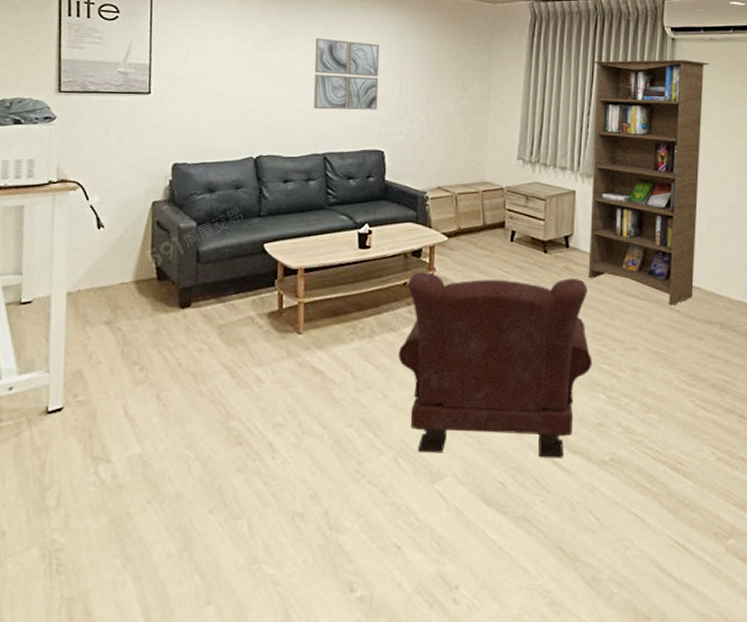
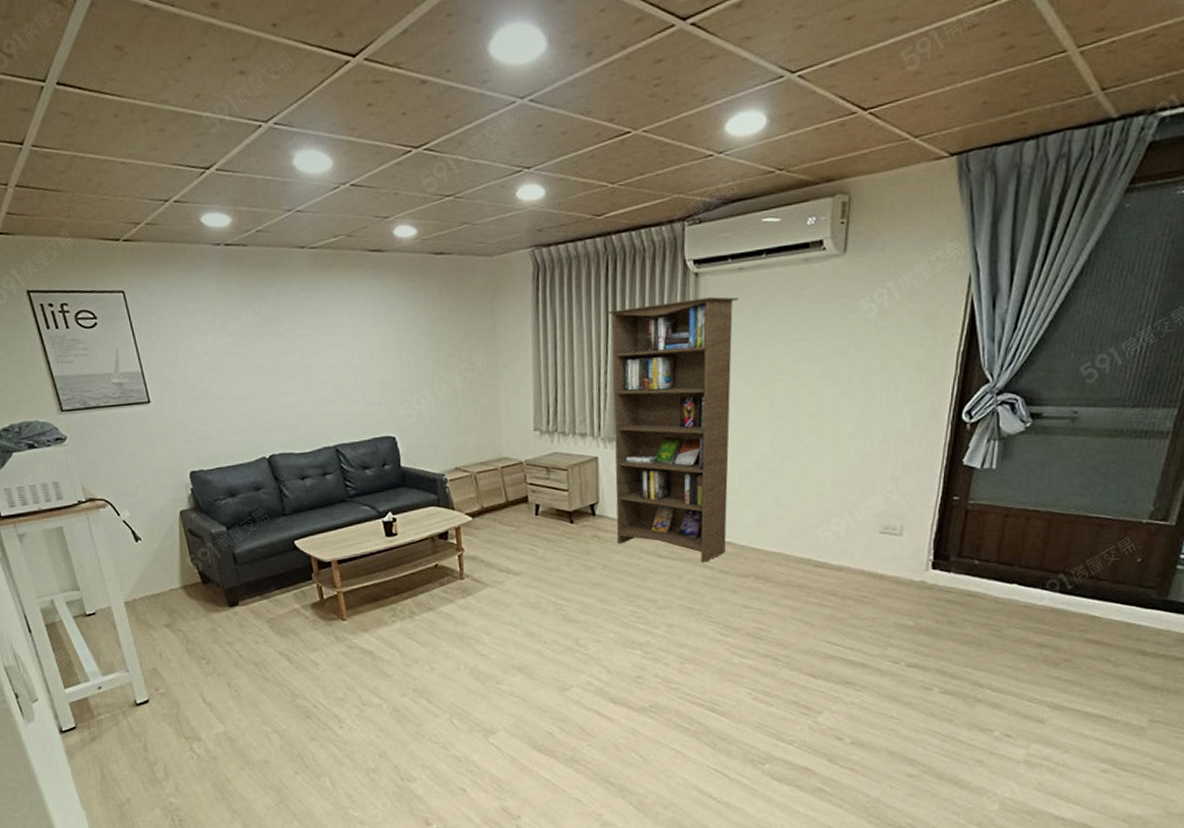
wall art: present [313,38,380,110] -> none [304,320,382,400]
armchair: present [398,272,593,459] -> none [438,545,627,713]

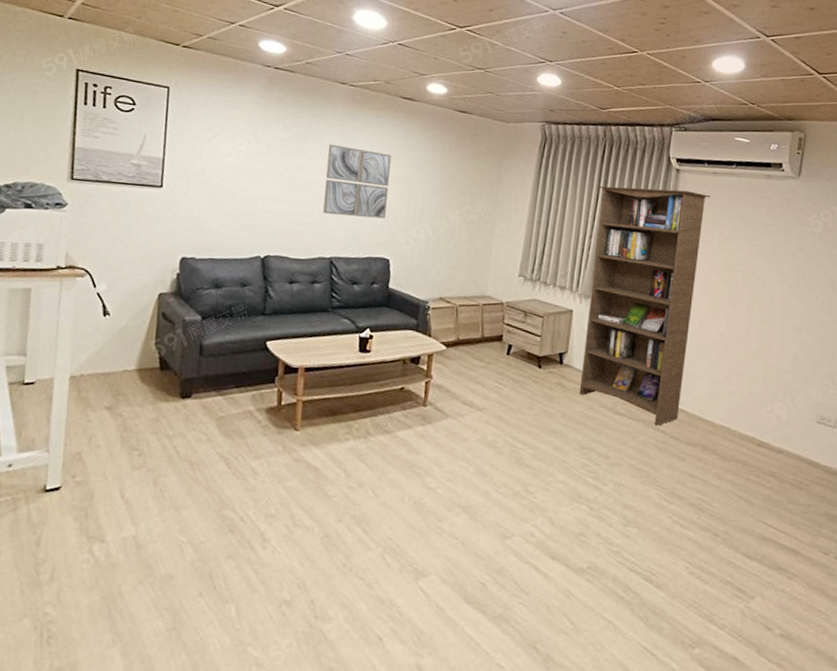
wall art: none [304,320,382,400] -> present [323,144,392,219]

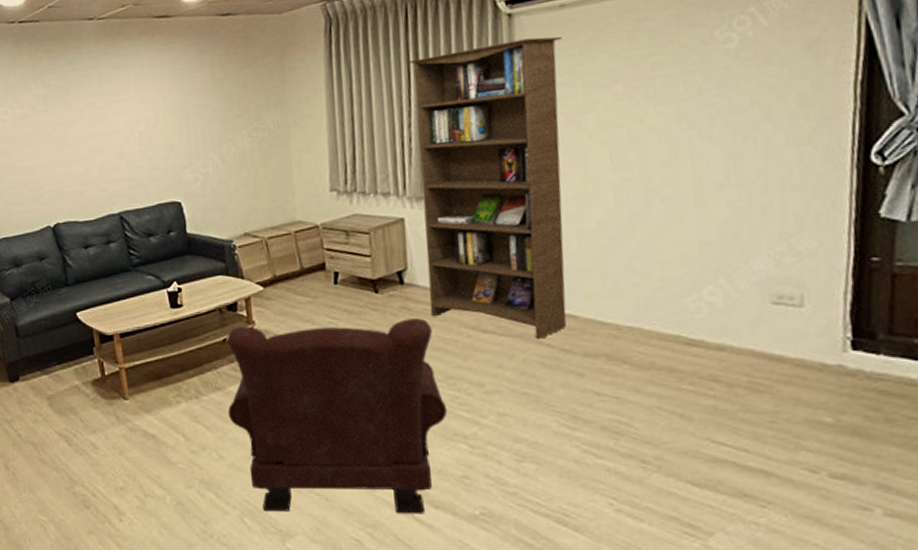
wall art: present [323,144,392,219] -> none [91,84,167,167]
armchair: none [390,378,578,564] -> present [227,318,448,514]

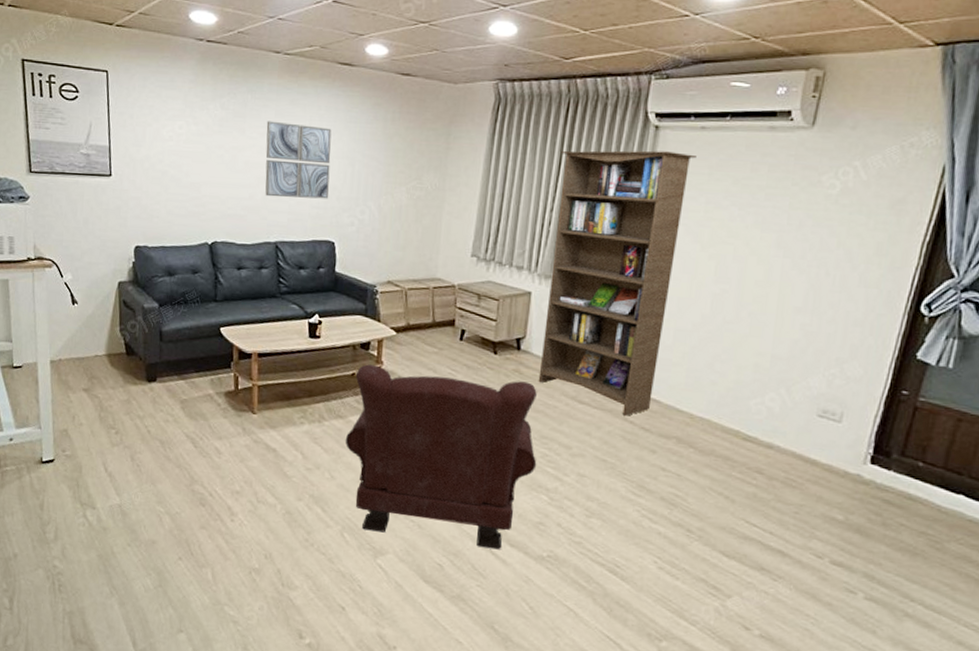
wall art: none [91,84,167,167] -> present [265,121,332,199]

